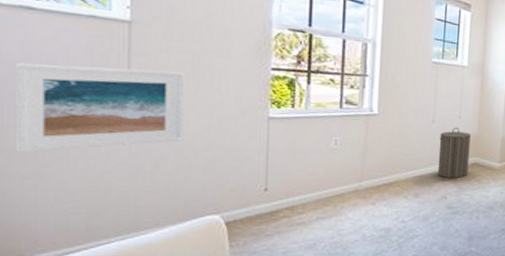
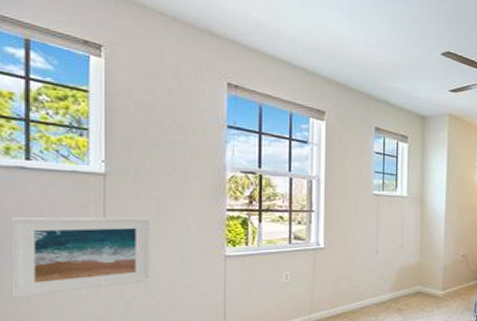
laundry hamper: present [437,128,471,178] -> none [382,258,413,307]

